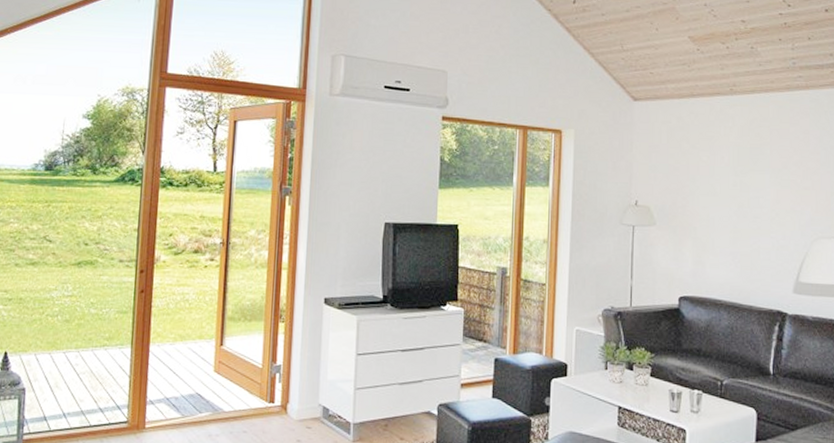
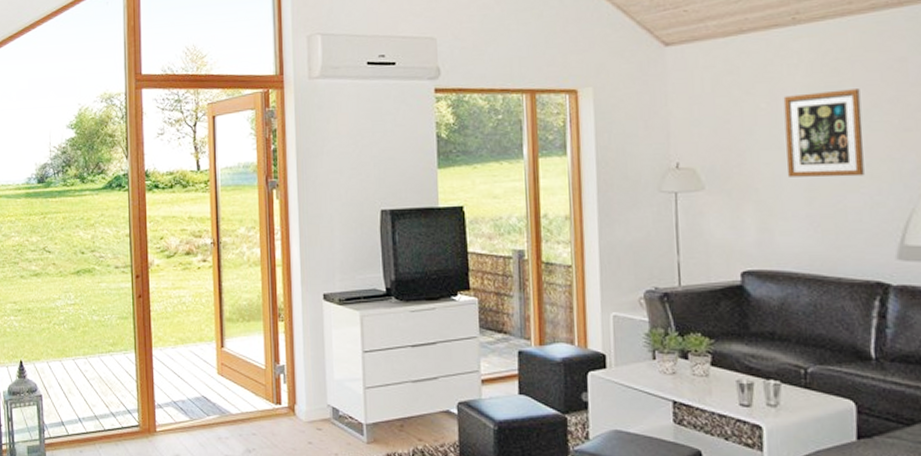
wall art: none [718,151,775,223] -> present [783,89,865,177]

